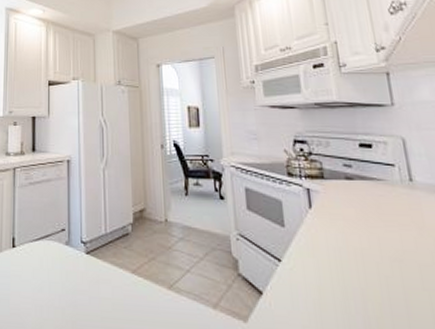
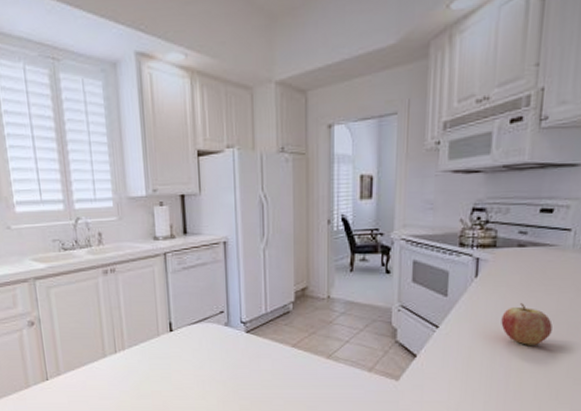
fruit: none [345,239,404,289] -> present [501,303,553,345]

